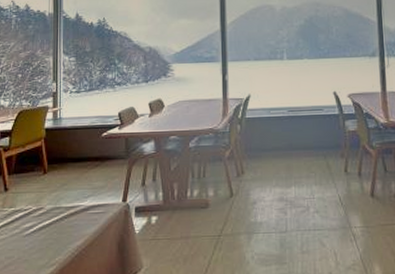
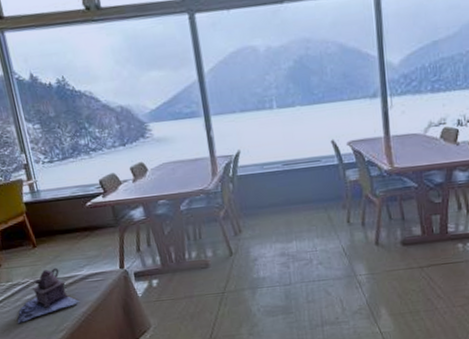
teapot: none [10,196,77,254] -> present [17,267,80,324]

